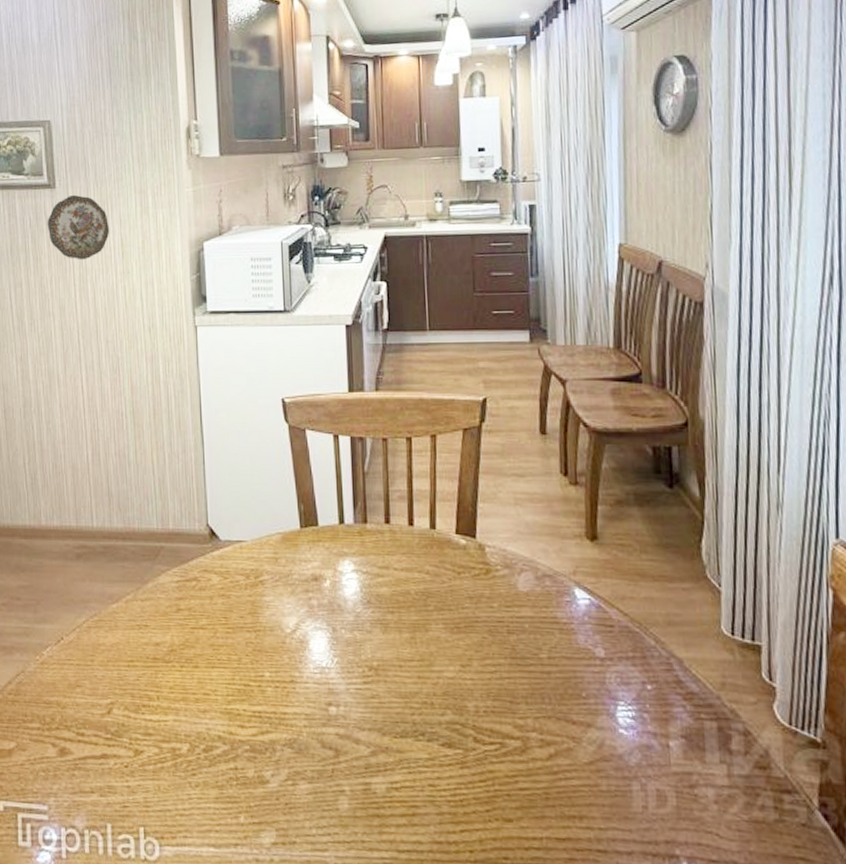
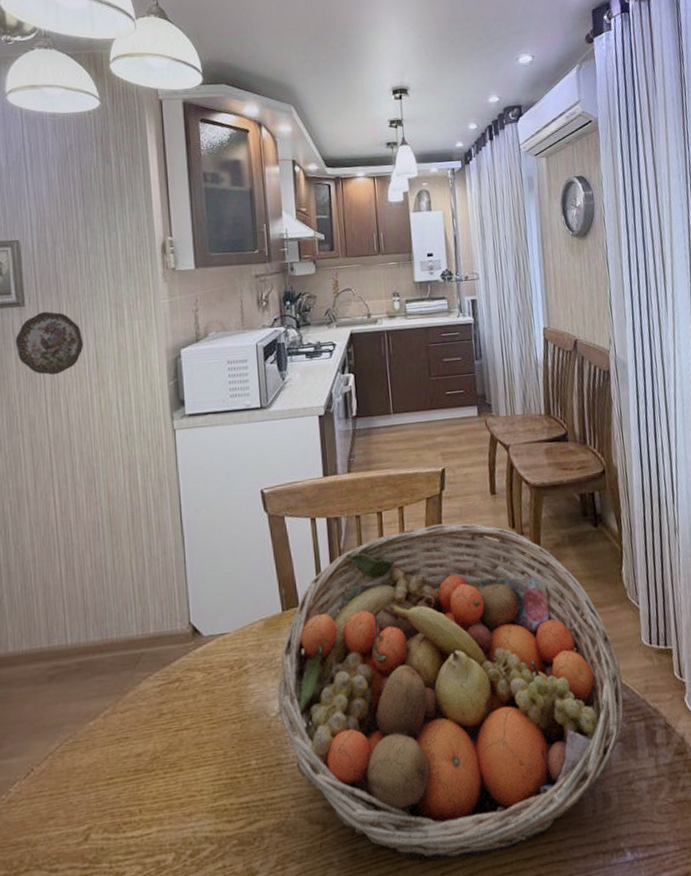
fruit basket: none [293,459,692,825] -> present [278,523,624,862]

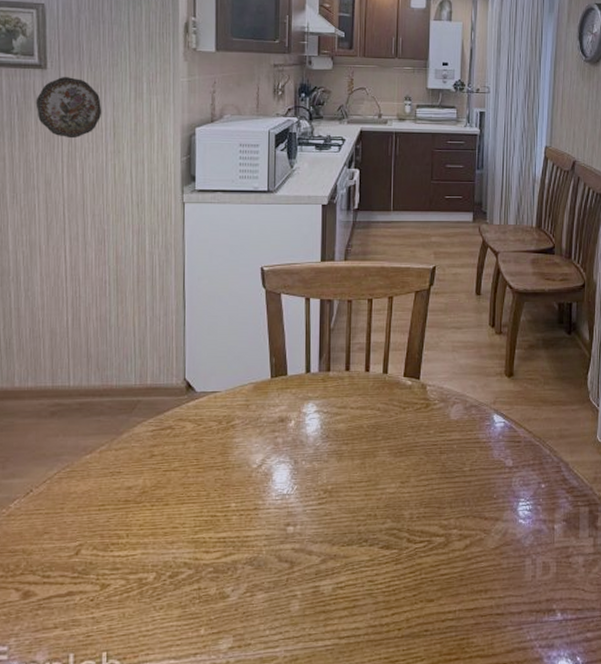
fruit basket: present [278,523,624,862] -> none [260,315,574,604]

